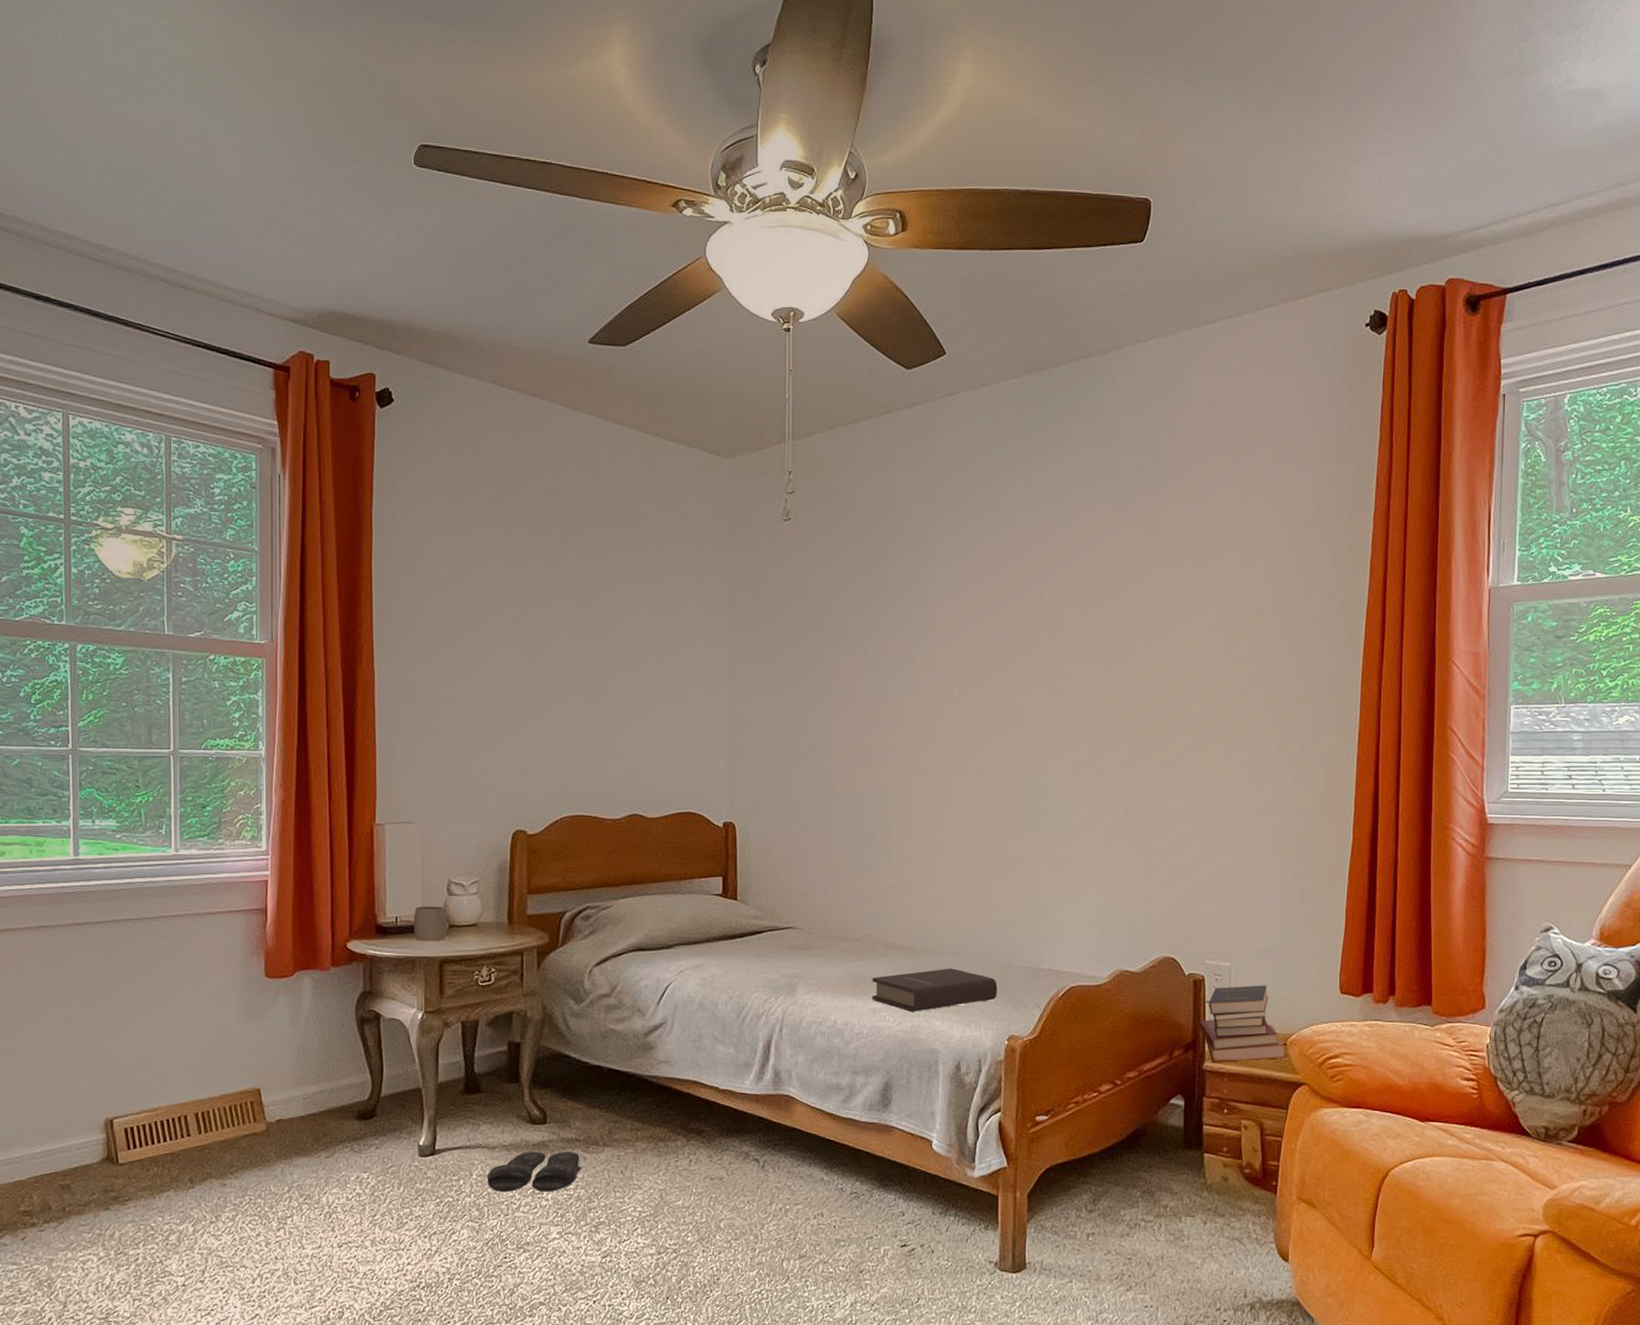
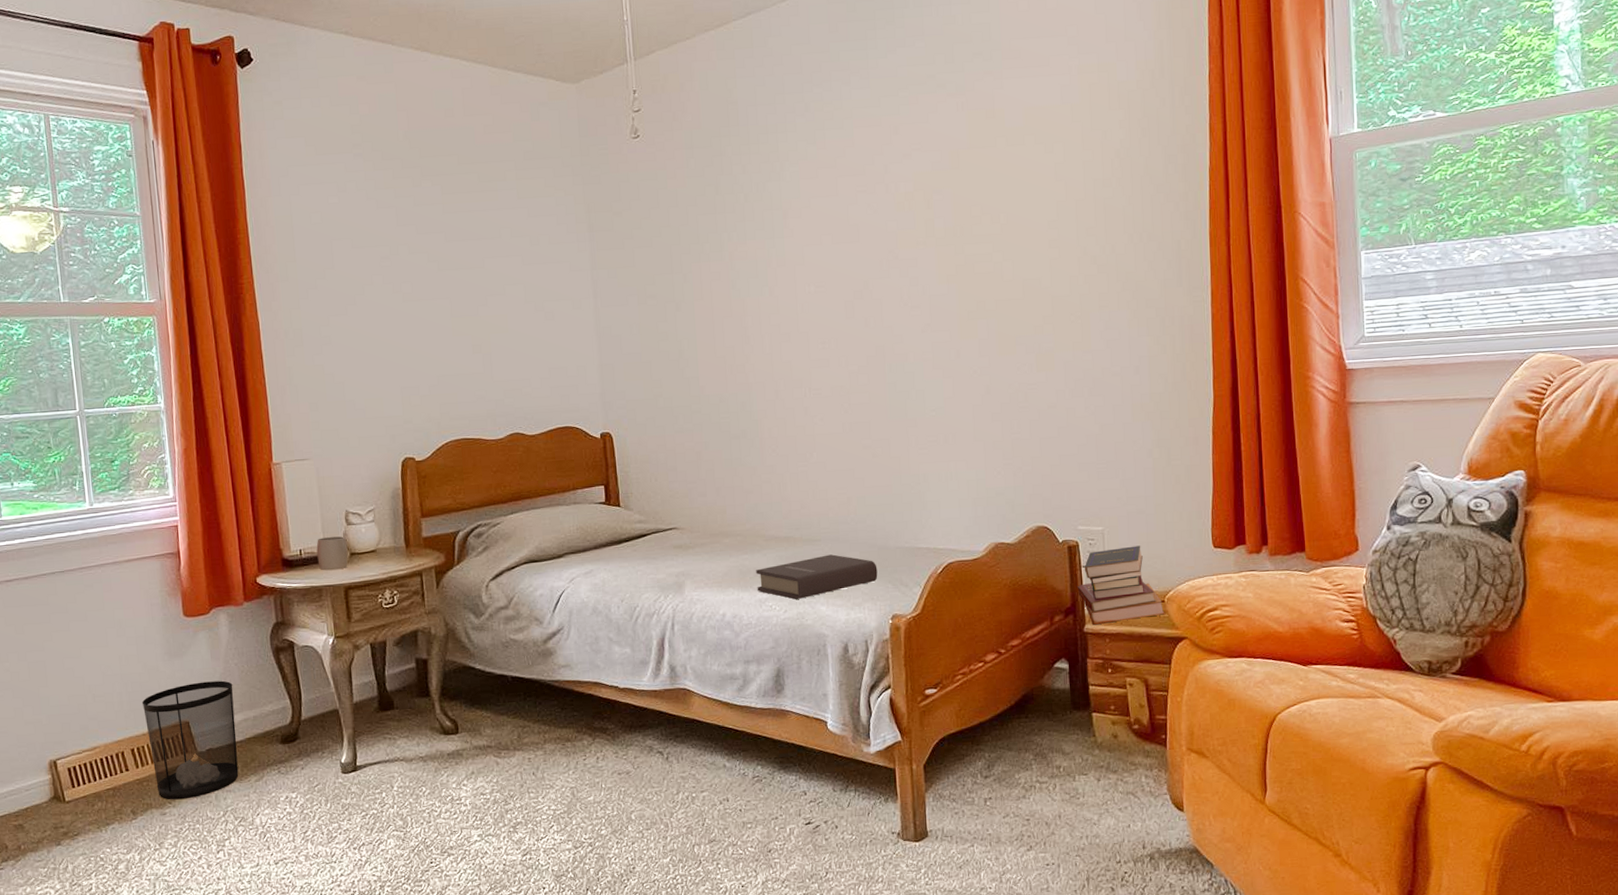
waste bin: none [211,1048,311,1171] -> present [141,680,239,800]
slippers: present [488,1151,582,1192] -> none [408,758,496,801]

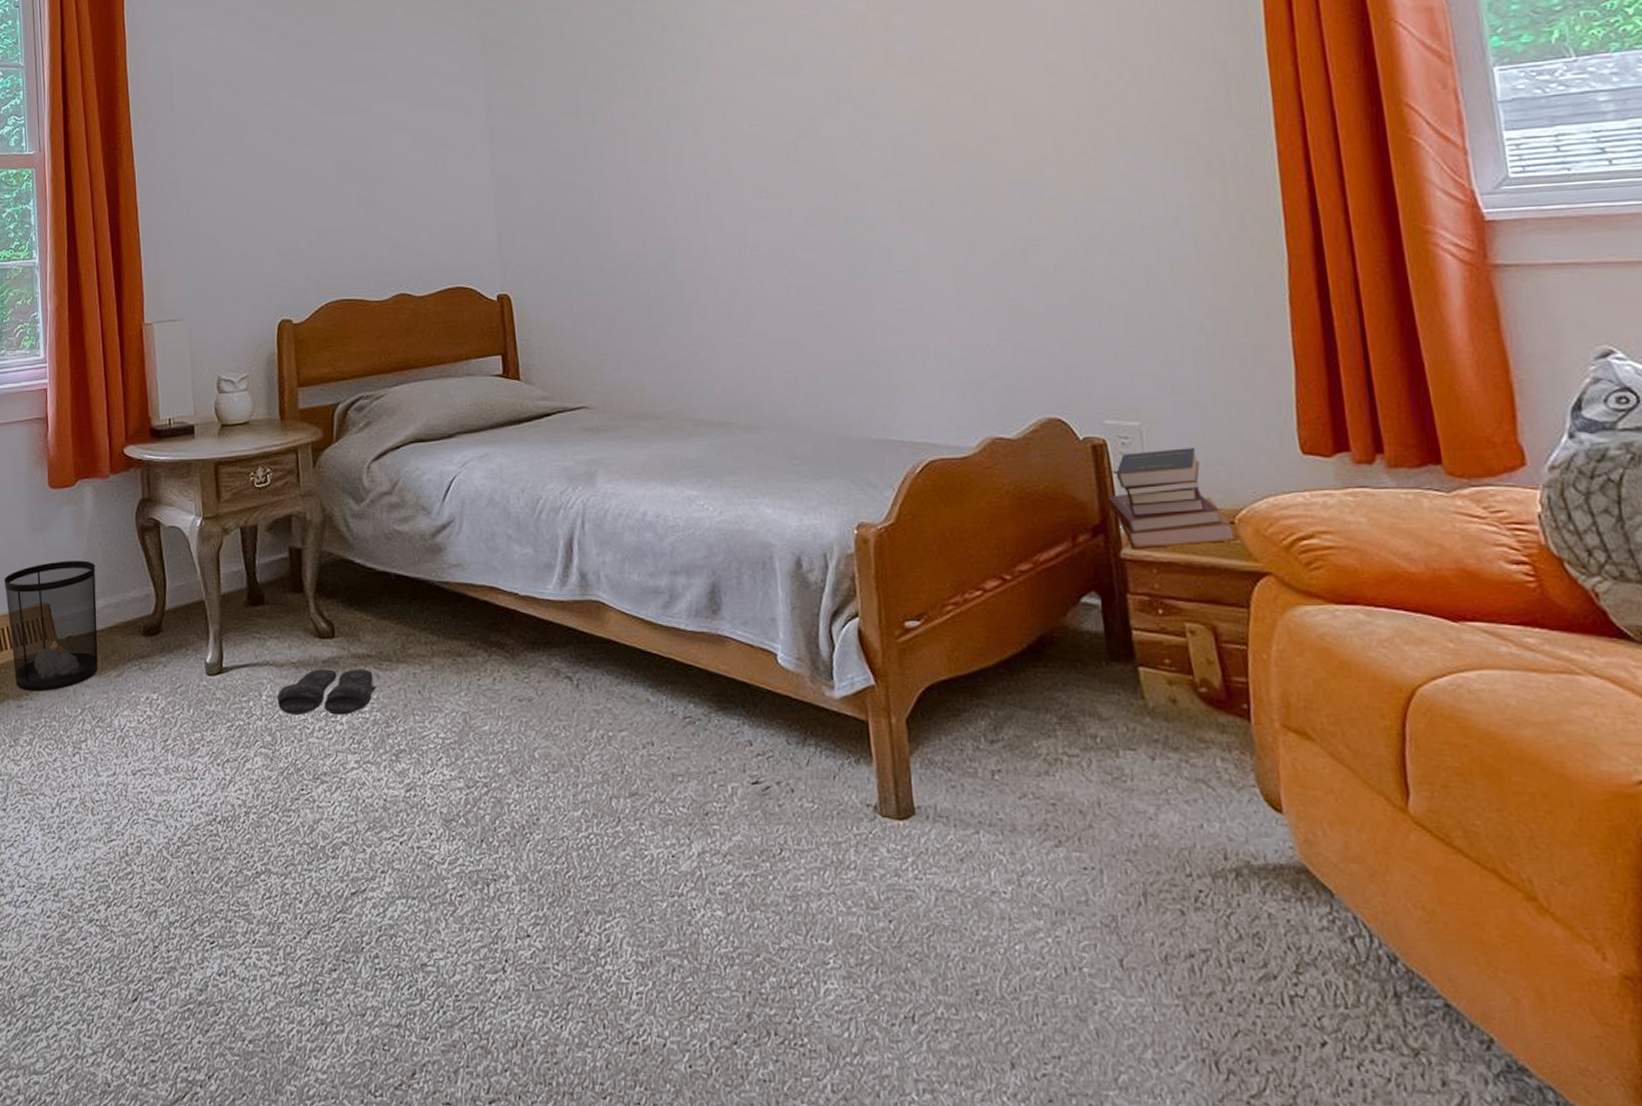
mug: present [316,536,349,571] -> none [186,405,219,443]
slippers: none [408,758,496,801] -> present [278,669,377,715]
book: present [756,554,878,599] -> none [683,445,838,498]

